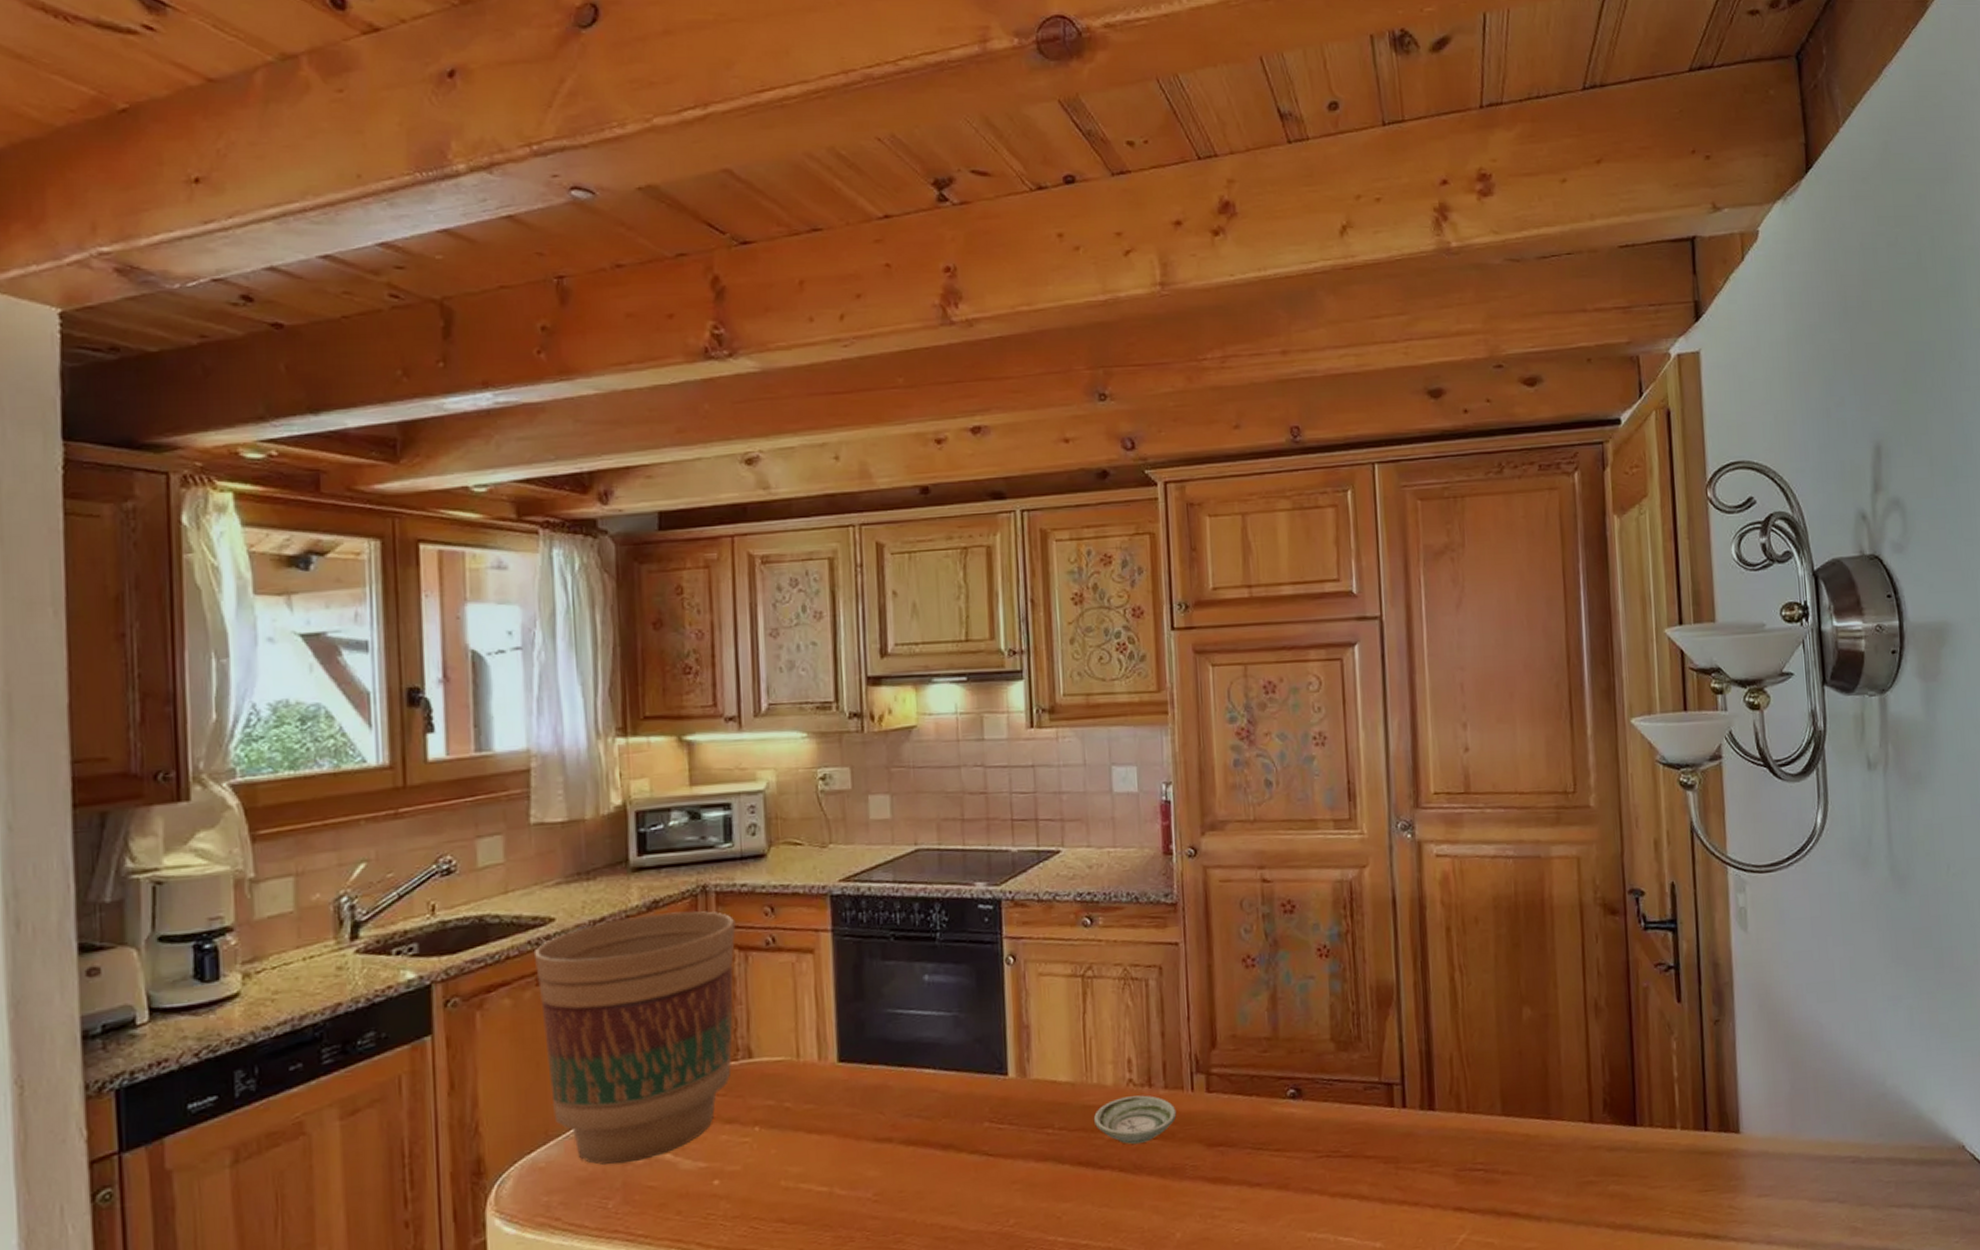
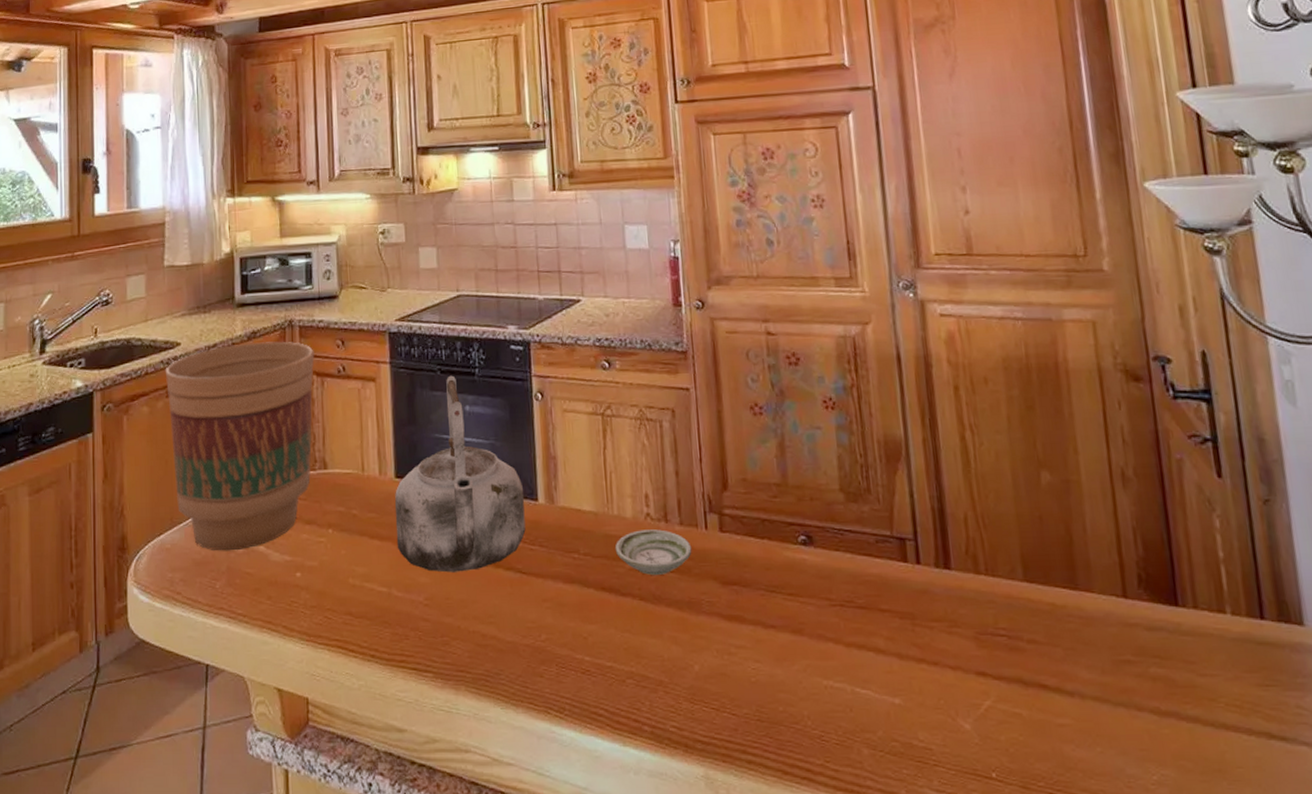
kettle: none [838,941,993,1164] -> present [395,375,526,573]

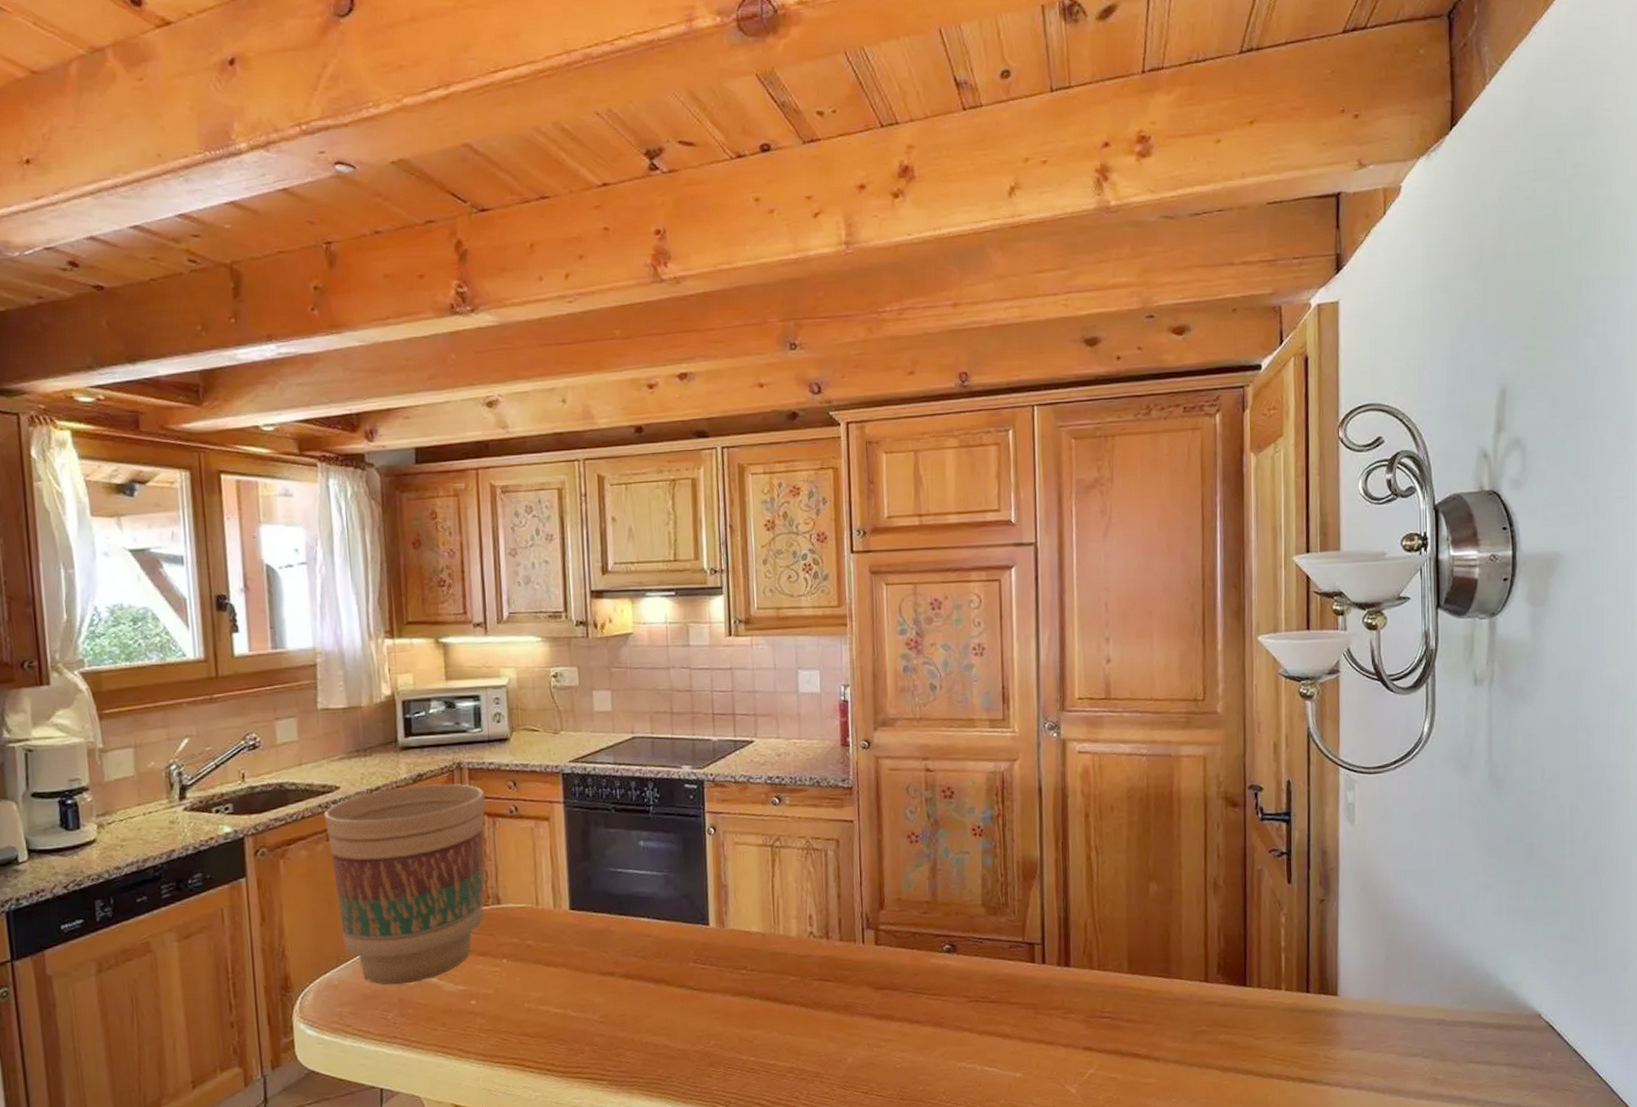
kettle: present [395,375,526,573] -> none [570,813,697,993]
saucer: present [615,529,692,576] -> none [780,945,850,986]

